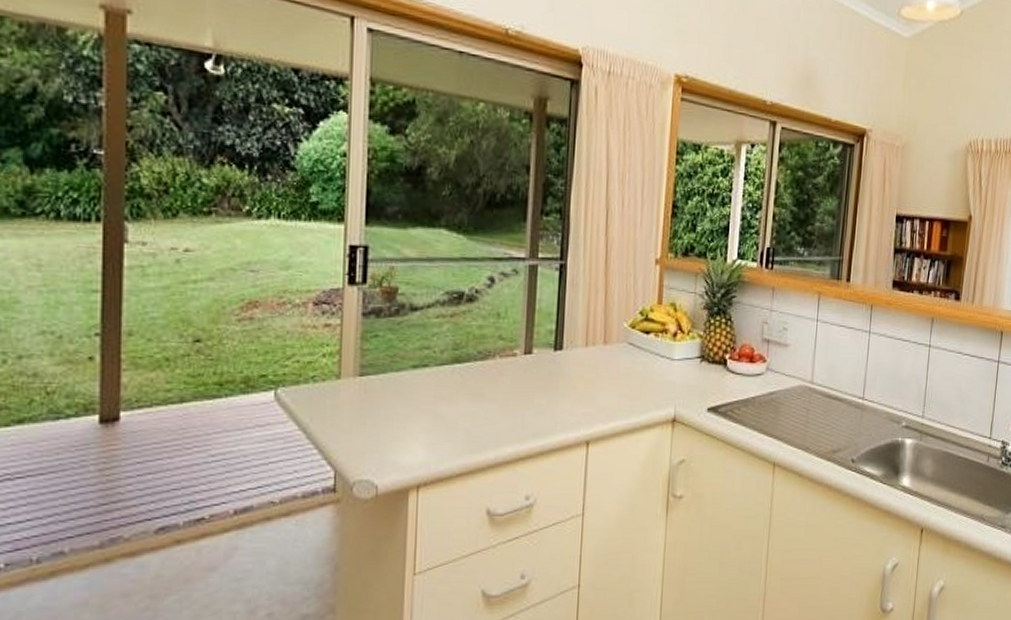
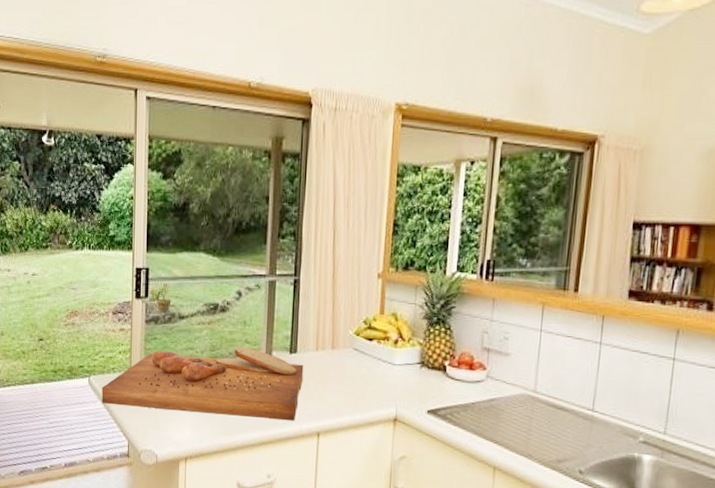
cutting board: none [295,344,571,429] -> present [101,347,304,420]

